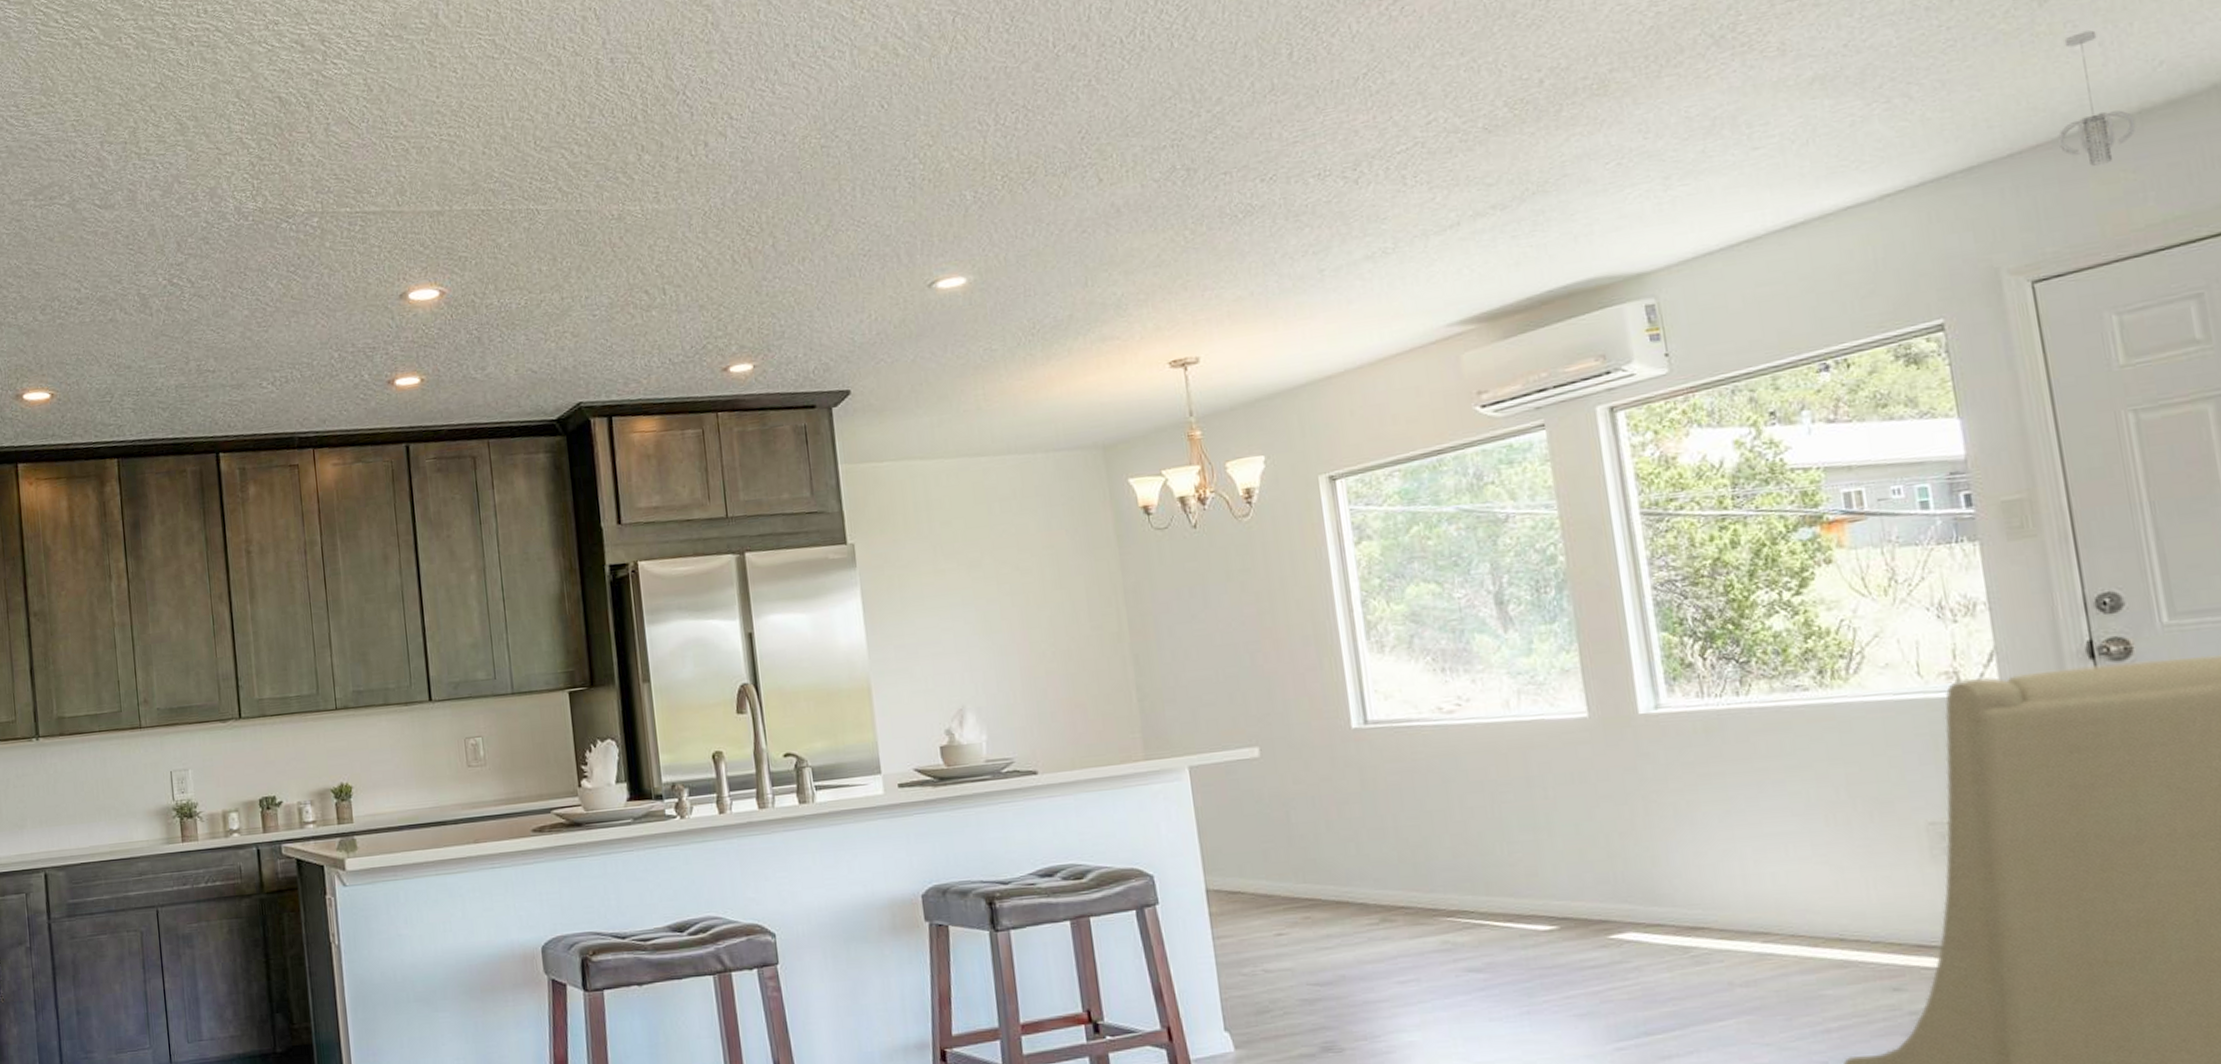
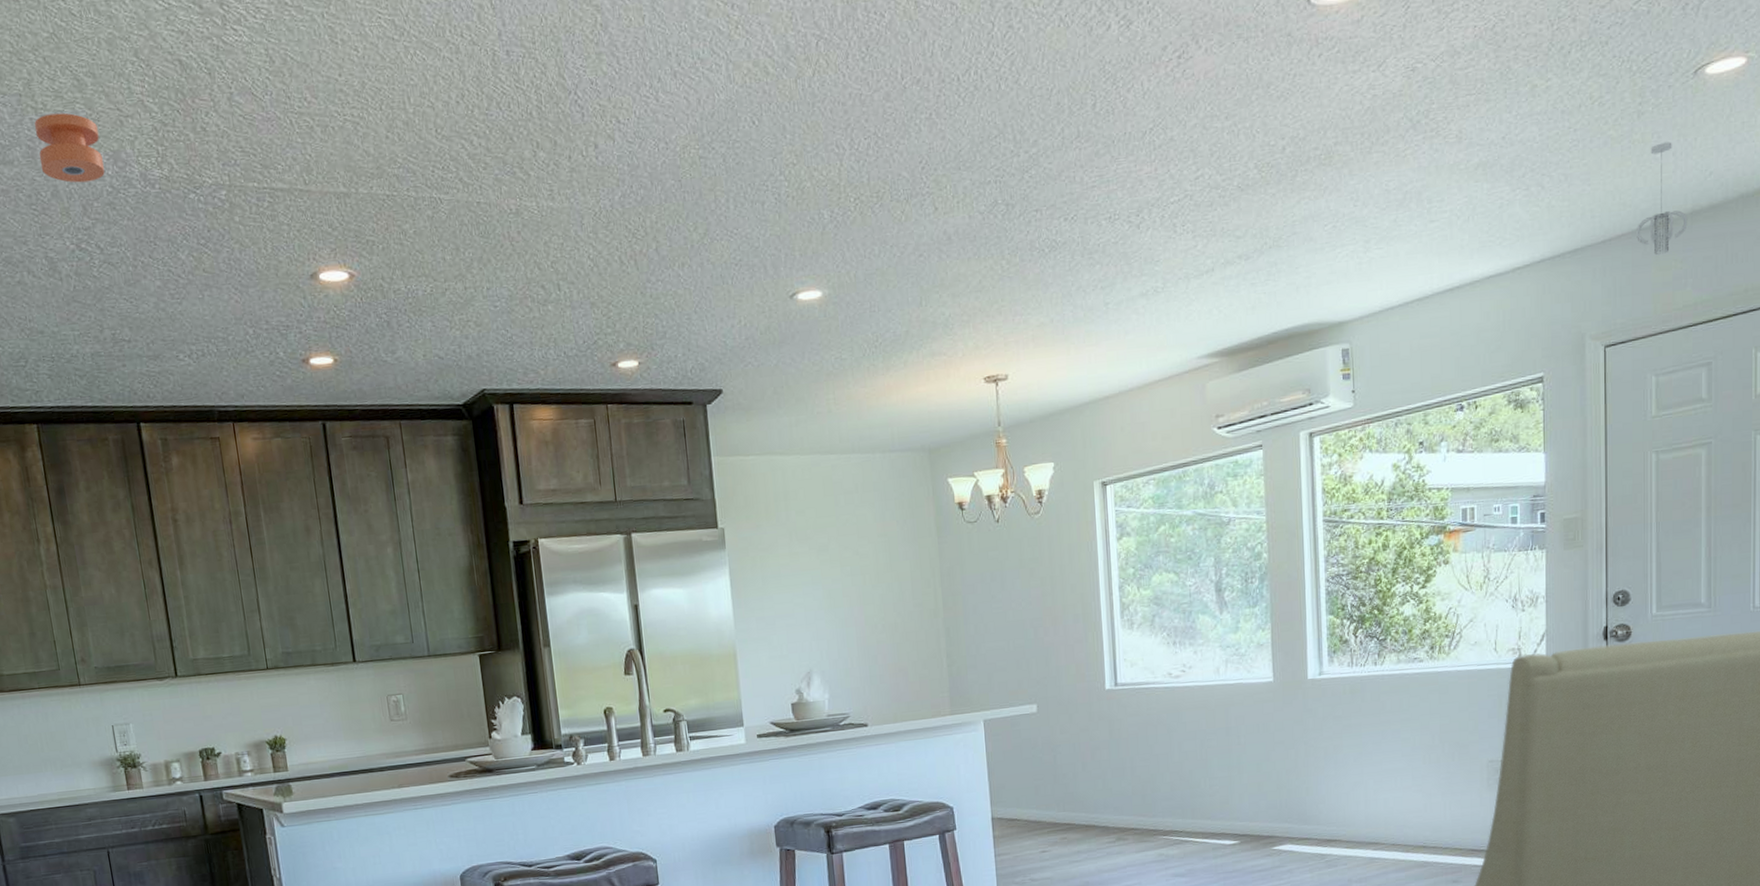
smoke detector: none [137,155,201,221] -> present [34,112,105,183]

